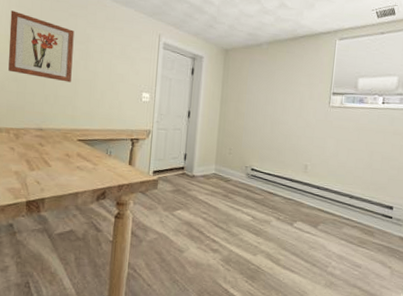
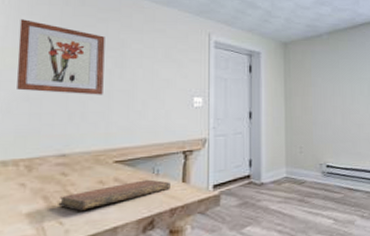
notebook: none [37,158,120,176] -> present [58,179,170,211]

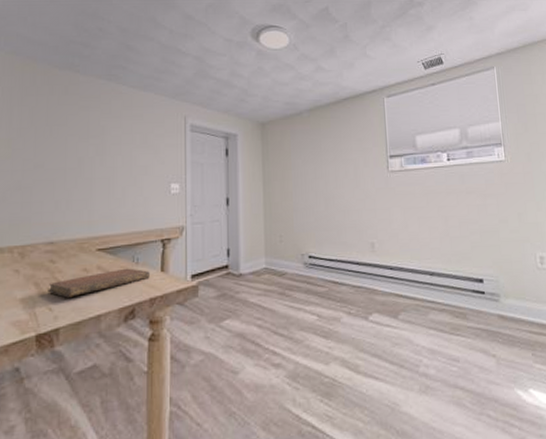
wall art: present [16,19,105,95] -> none [10,111,87,183]

